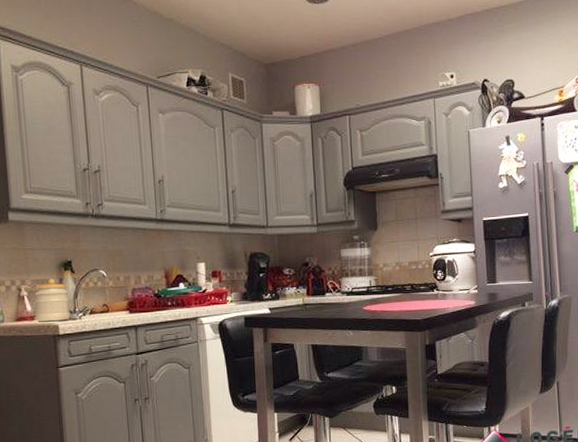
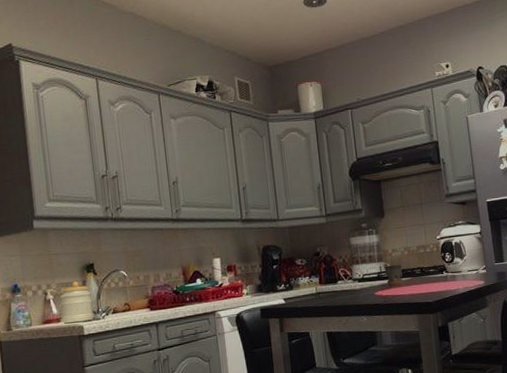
mug: none [374,278,393,302] -> present [384,263,403,287]

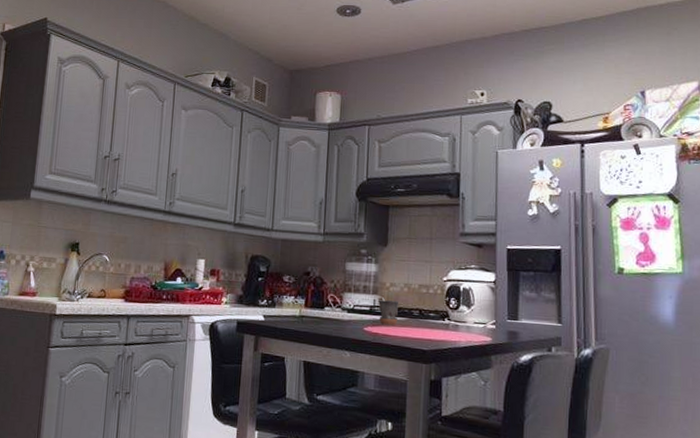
jar: present [60,281,95,324] -> none [37,258,73,301]

